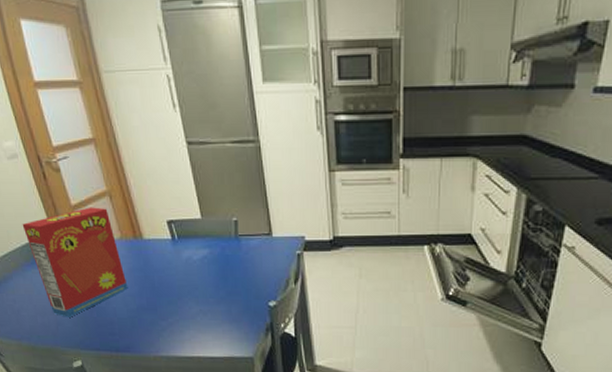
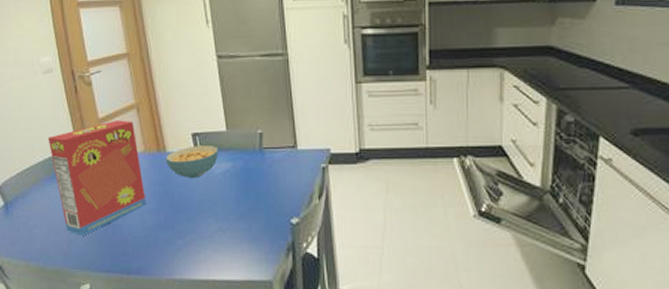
cereal bowl: none [143,233,195,264] -> present [165,146,218,178]

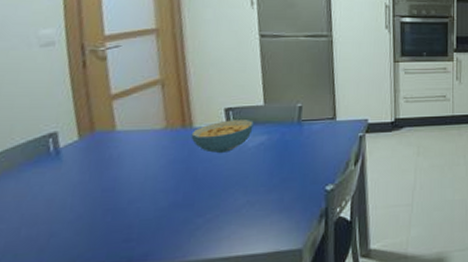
cereal box: present [48,120,147,236] -> none [35,96,163,225]

